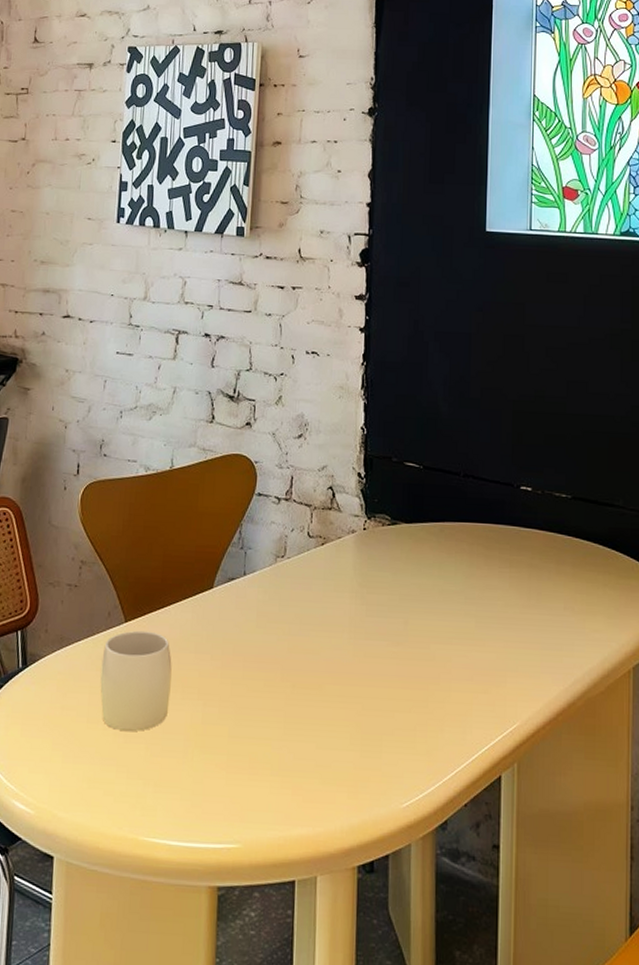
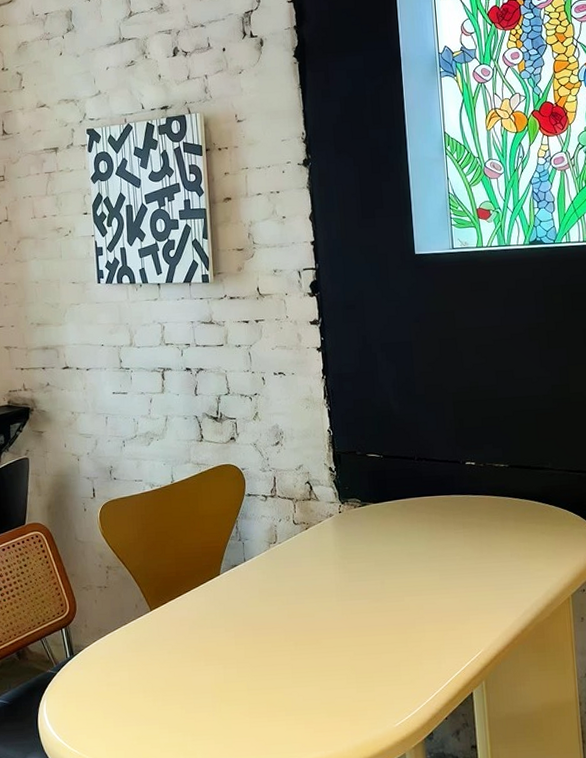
mug: present [100,630,172,732] -> none [135,615,196,697]

